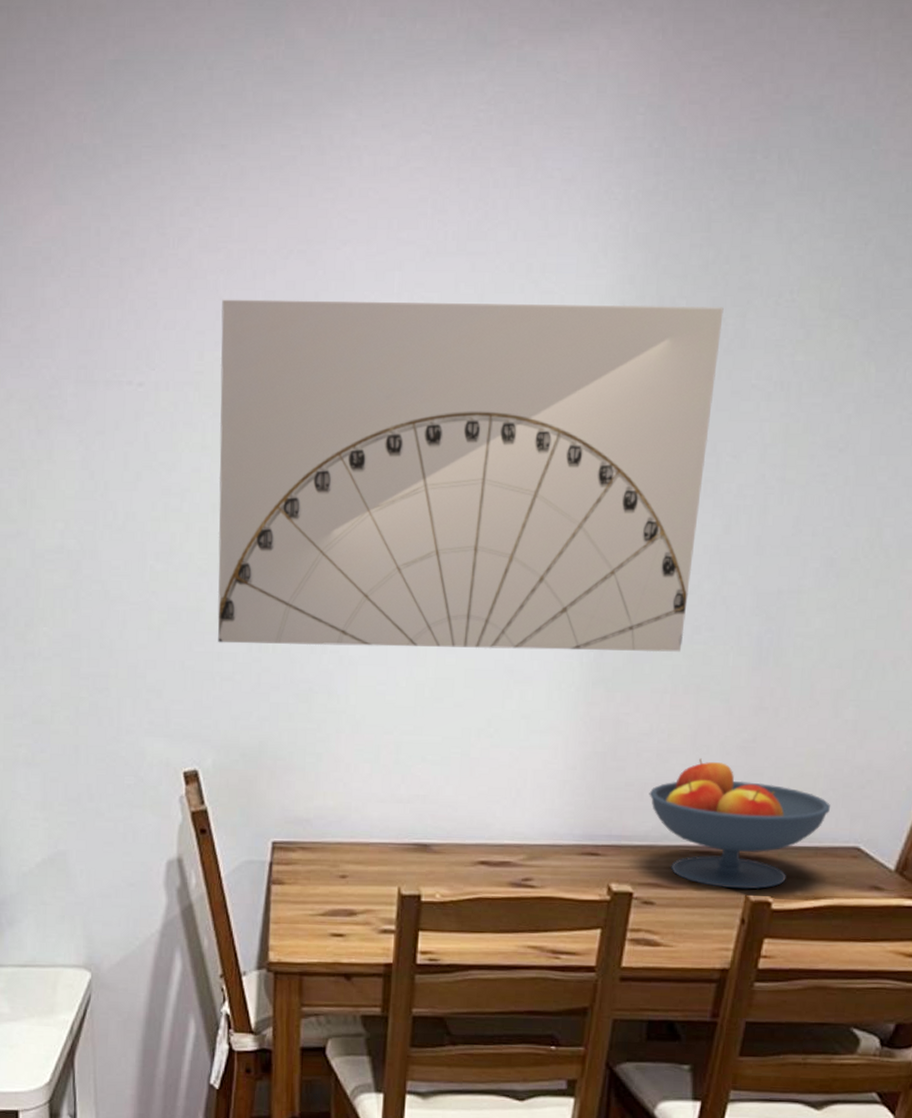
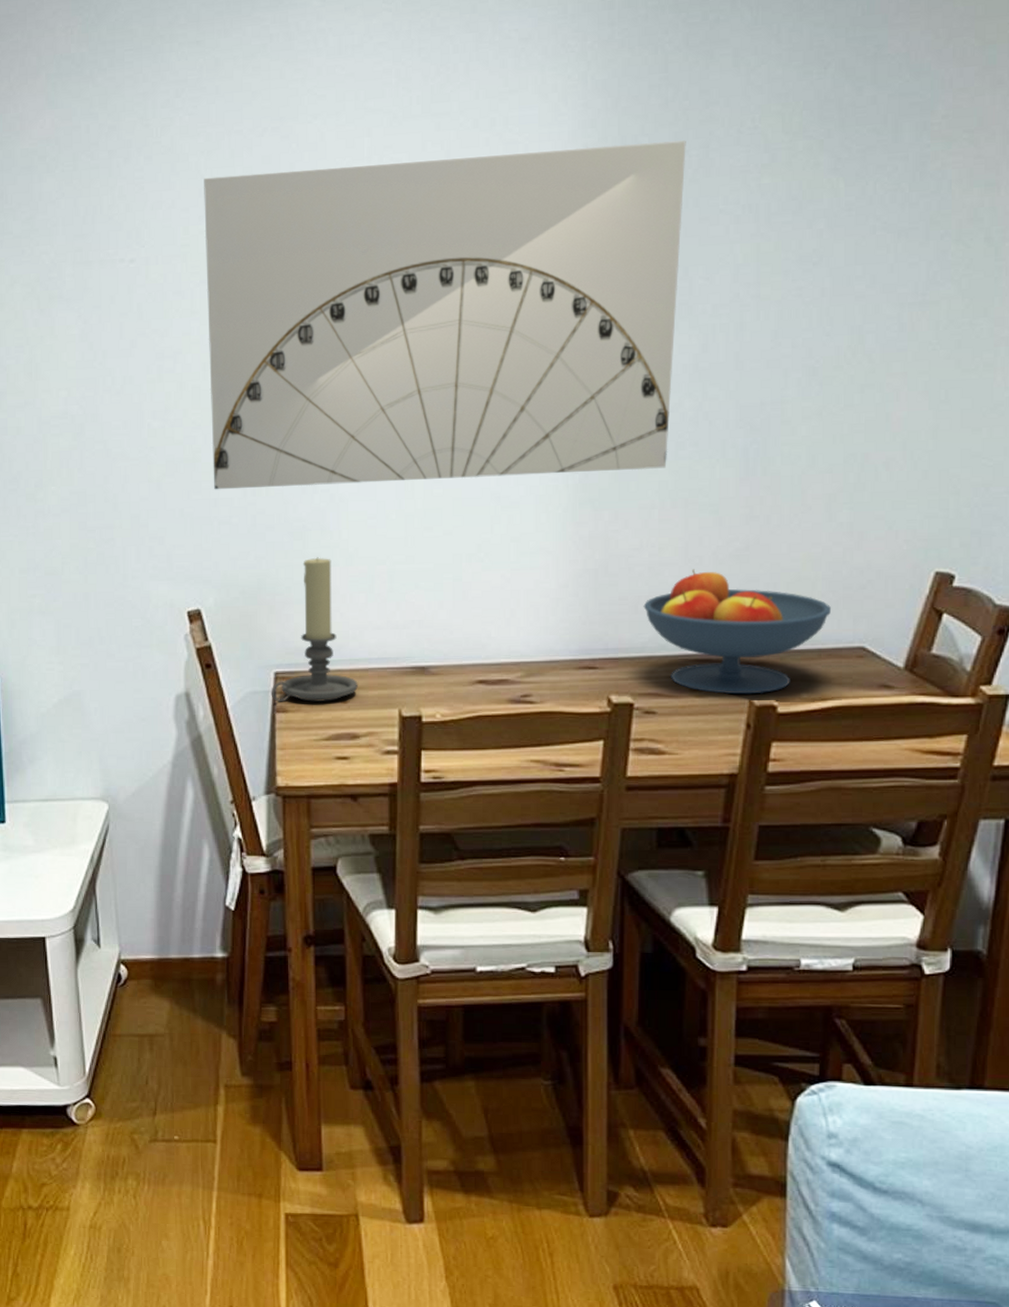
candle holder: none [267,722,358,876] -> present [271,557,358,703]

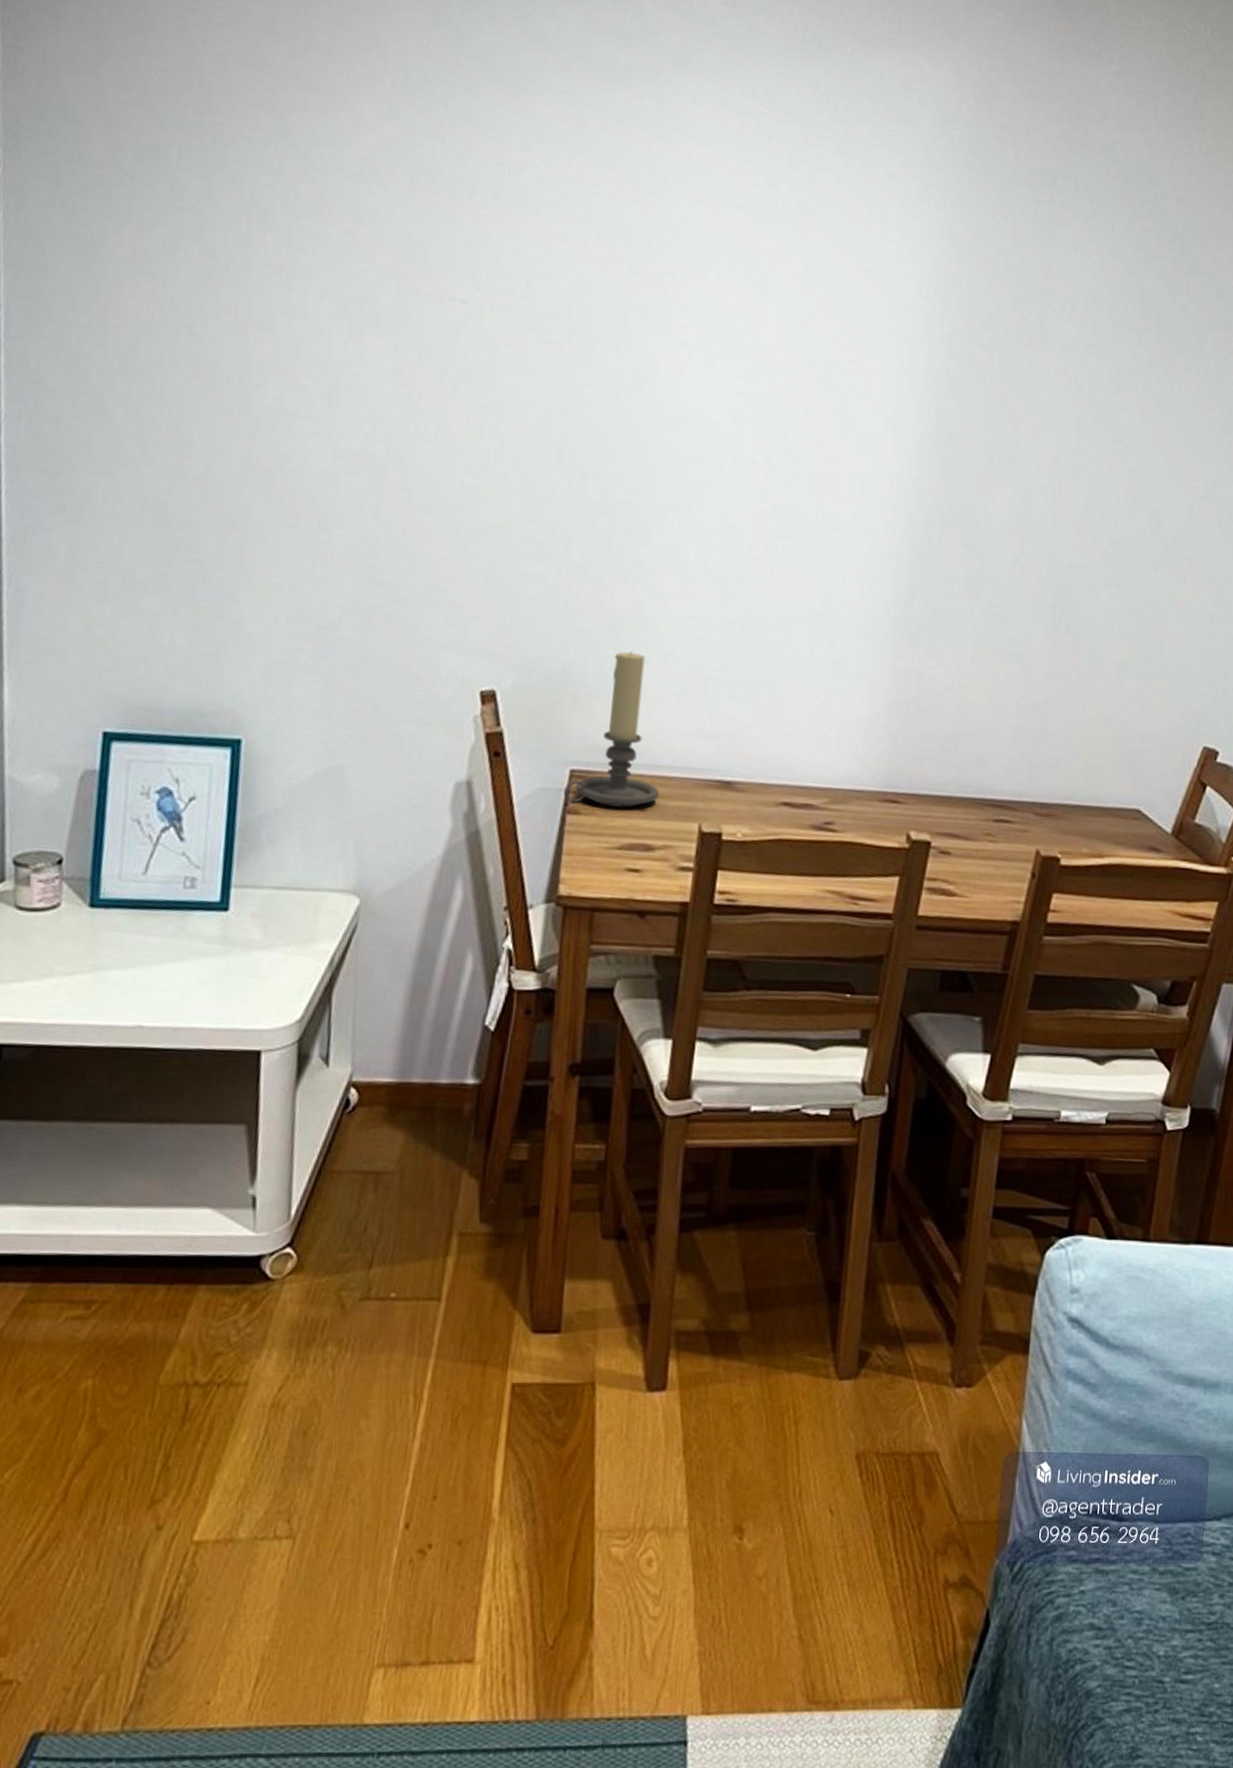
wall art: present [204,140,686,490] -> none [527,232,1026,613]
fruit bowl: present [643,569,831,695] -> none [948,715,1114,845]

